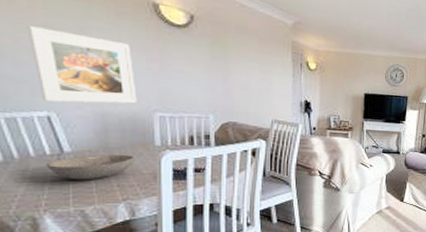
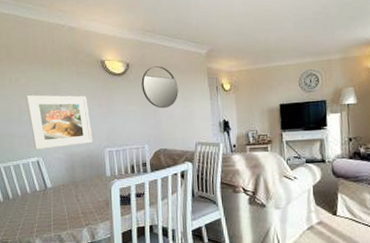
bowl: present [47,154,136,180] -> none [37,186,94,210]
home mirror: none [209,25,256,78] -> present [141,66,178,109]

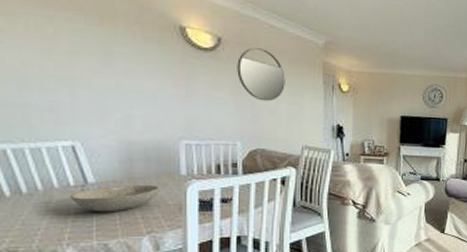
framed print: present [25,95,93,150] -> none [53,53,163,132]
bowl: none [37,186,94,210] -> present [71,184,161,212]

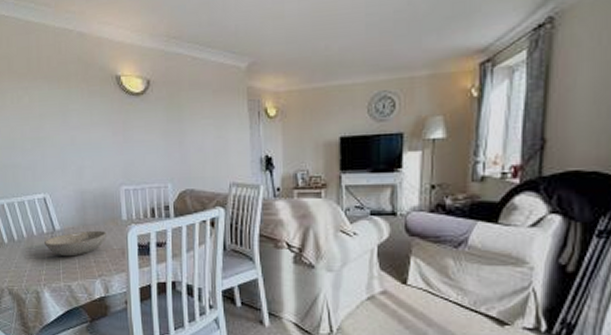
home mirror: present [237,47,285,102] -> none [164,84,210,139]

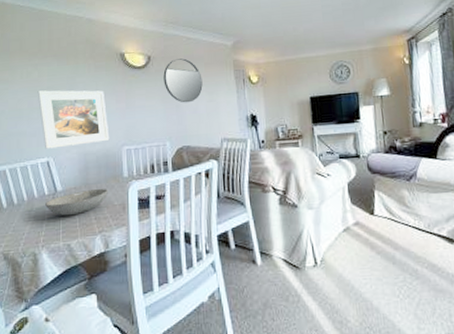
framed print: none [29,118,107,184] -> present [37,90,110,149]
home mirror: none [164,84,210,139] -> present [163,58,203,103]

